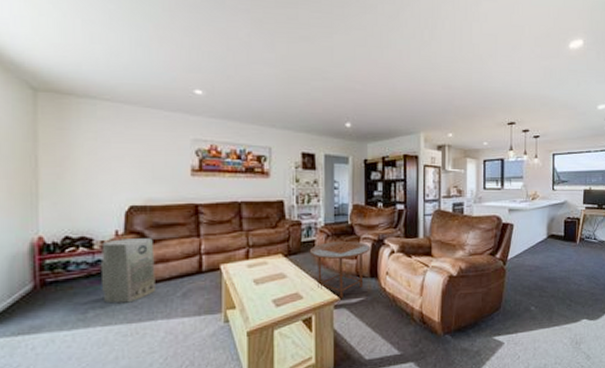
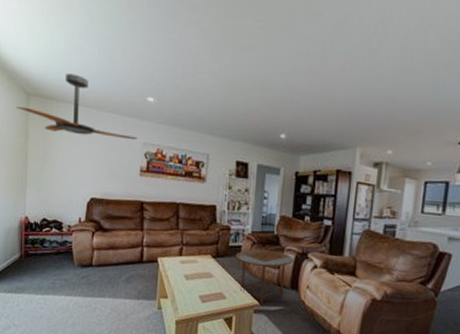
ceiling fan: none [17,64,185,137] -> present [16,73,137,140]
air purifier: present [100,238,155,304] -> none [66,225,107,280]

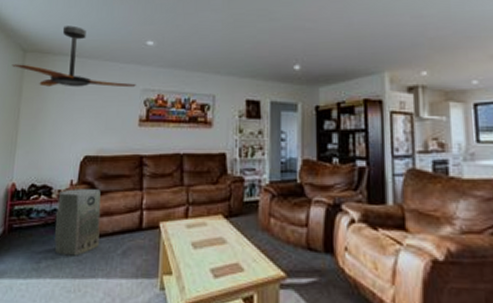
air purifier: none [66,225,107,280] -> present [55,189,101,256]
side table: present [235,249,294,305] -> none [252,202,324,277]

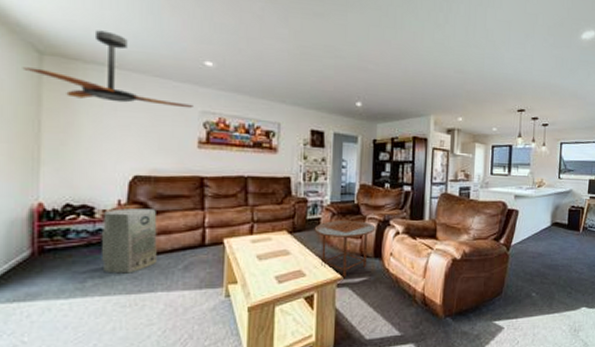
side table: none [252,202,324,277] -> present [314,219,376,278]

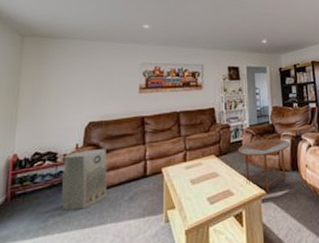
ceiling fan: present [22,30,193,109] -> none [8,13,135,66]

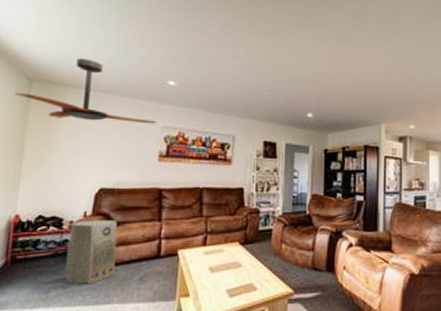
ceiling fan: none [8,13,135,66] -> present [14,58,156,124]
side table: present [237,138,290,193] -> none [266,231,328,293]

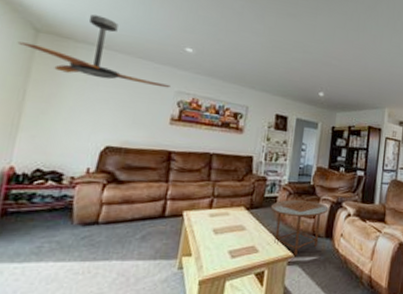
air purifier: present [65,220,118,284] -> none [62,176,122,241]
side table: none [266,231,328,293] -> present [270,199,329,256]

